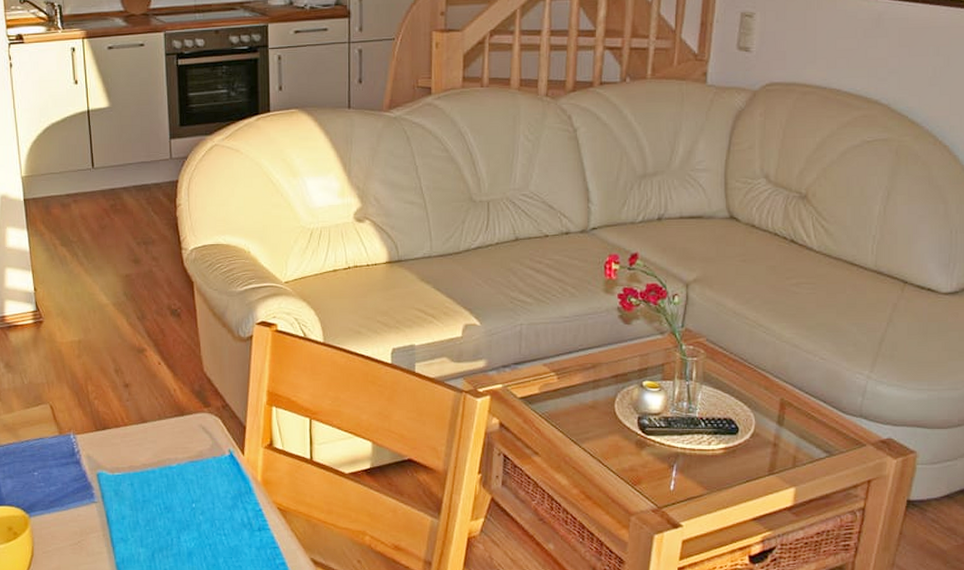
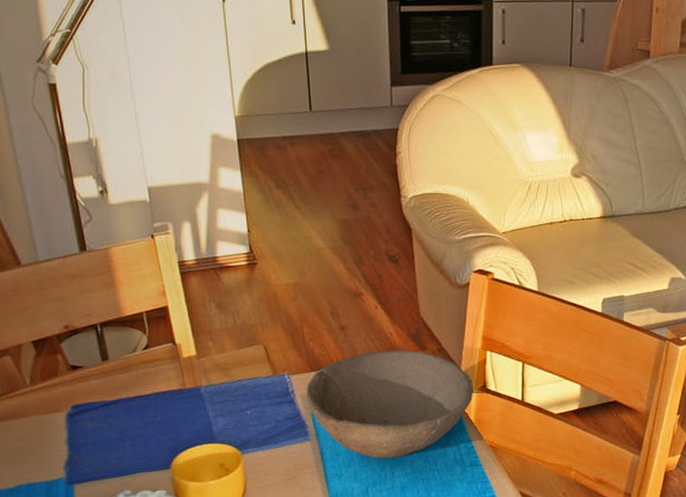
bowl: none [90,407,260,522] -> present [305,350,474,459]

